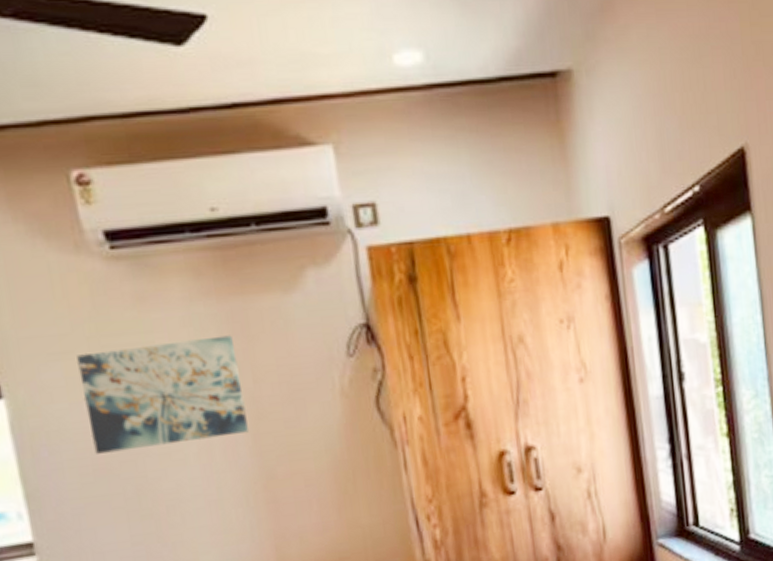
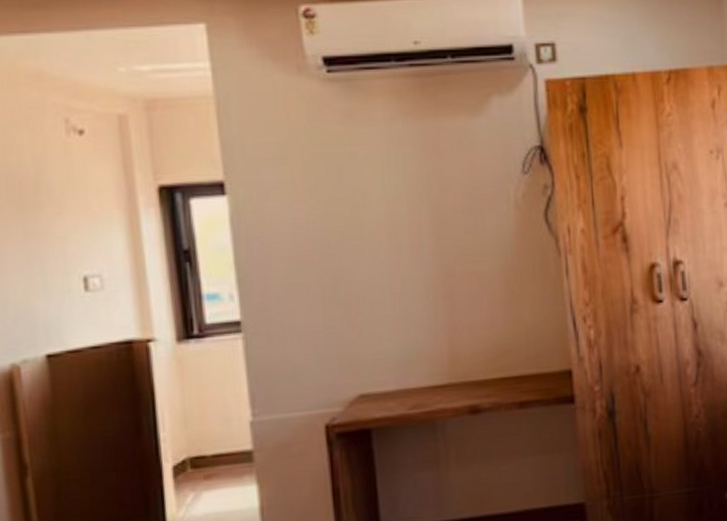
wall art: present [77,335,250,454] -> none [291,150,434,247]

